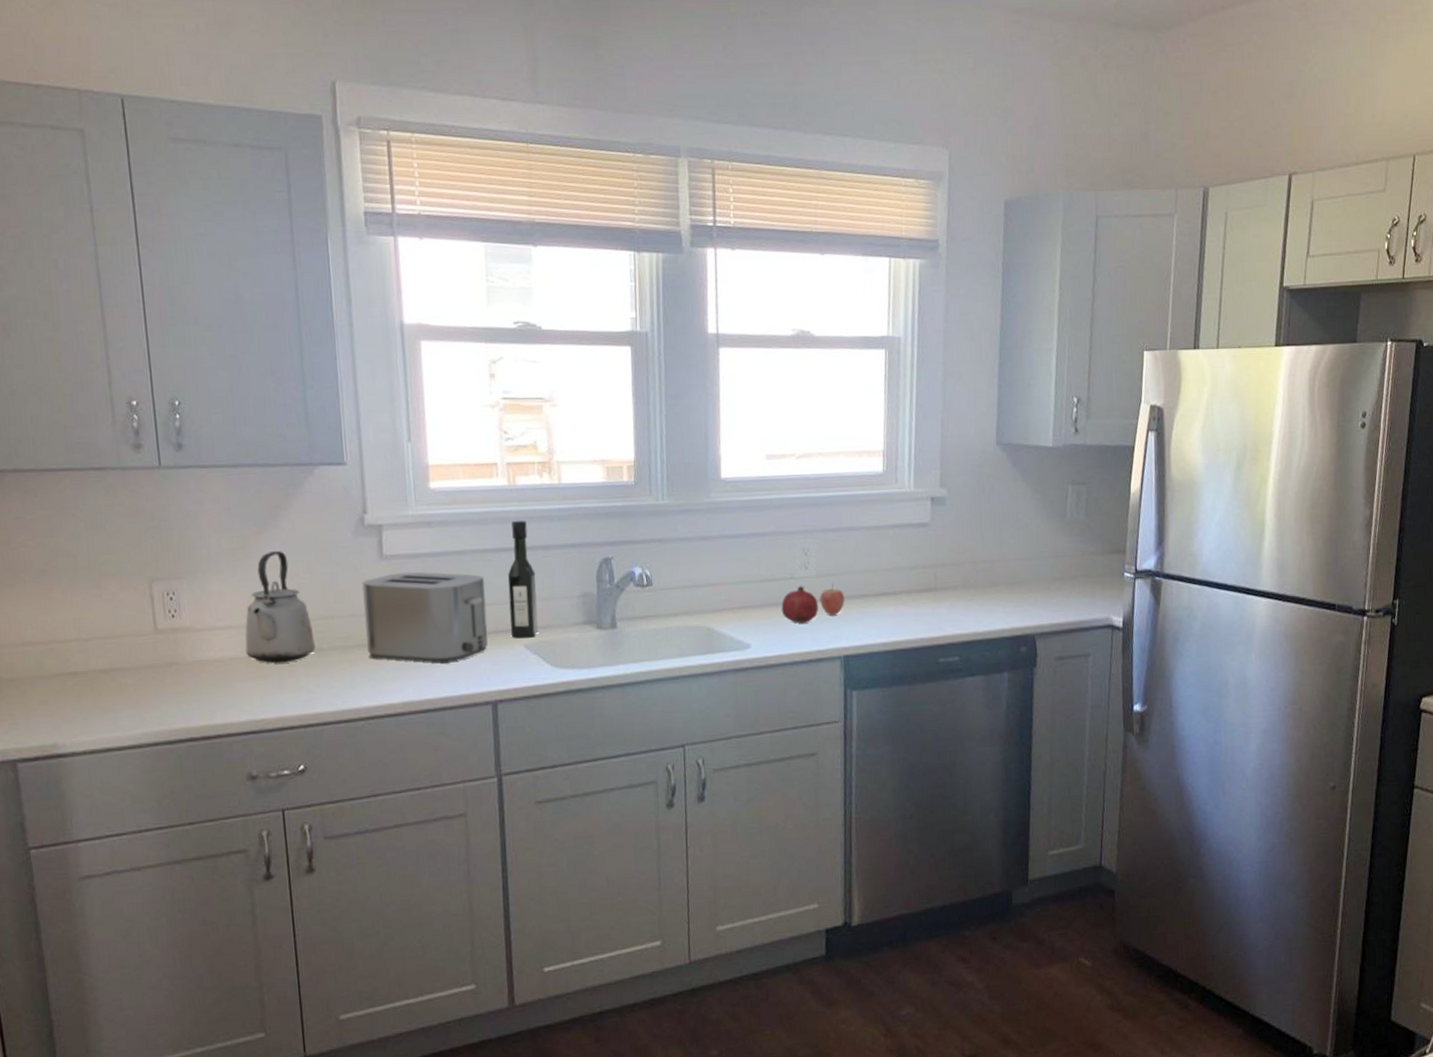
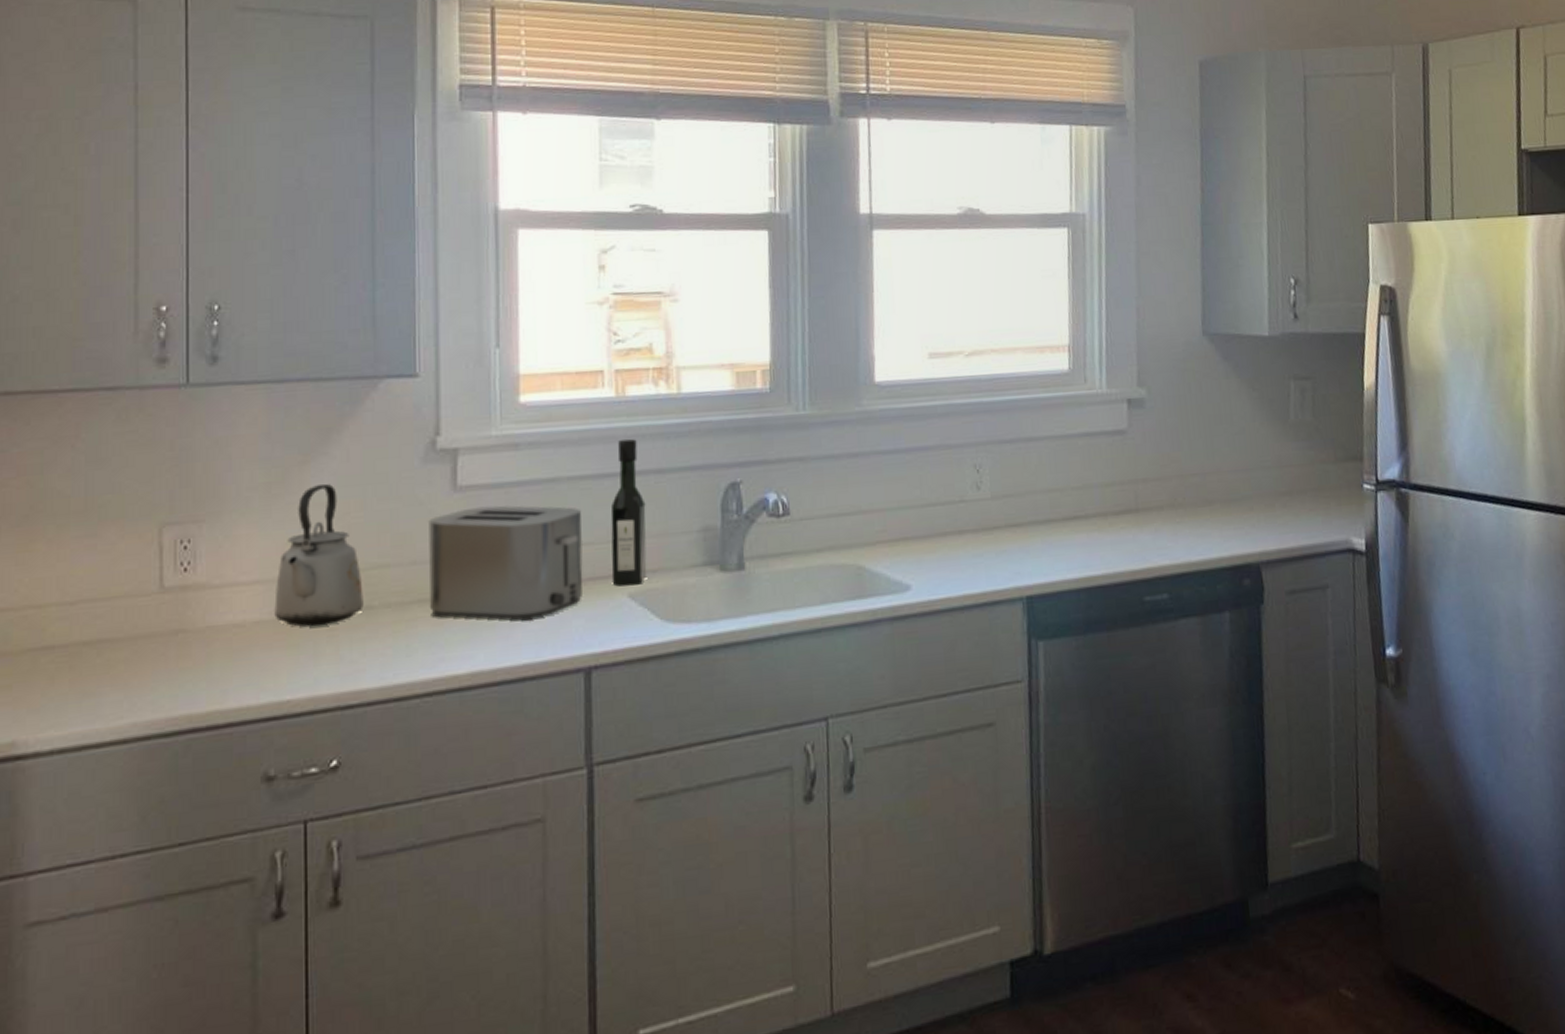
fruit: present [781,585,818,623] -> none [948,509,994,557]
fruit: present [820,583,845,615] -> none [995,506,1027,546]

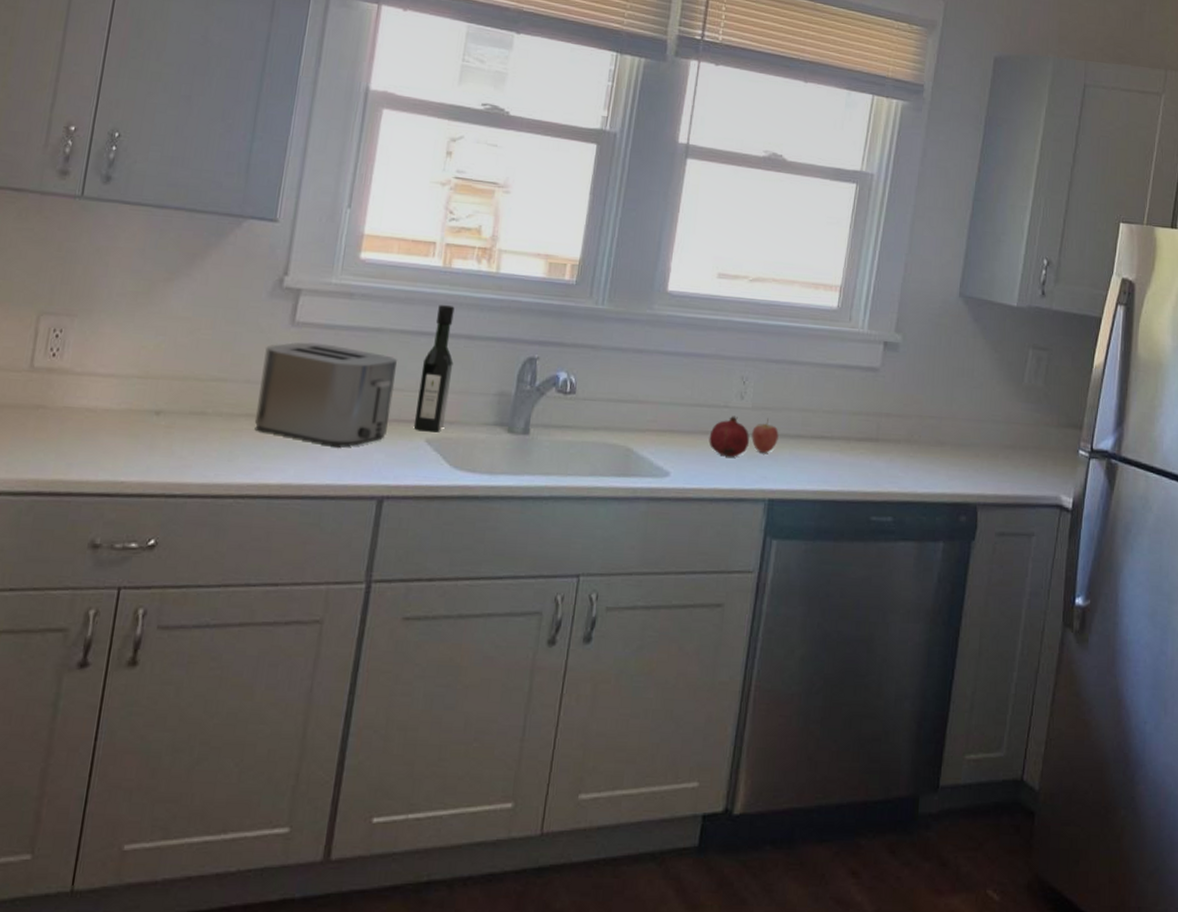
kettle: present [274,483,364,627] -> none [122,300,202,422]
fruit: none [948,509,994,557] -> present [709,415,749,457]
fruit: none [995,506,1027,546] -> present [751,418,779,453]

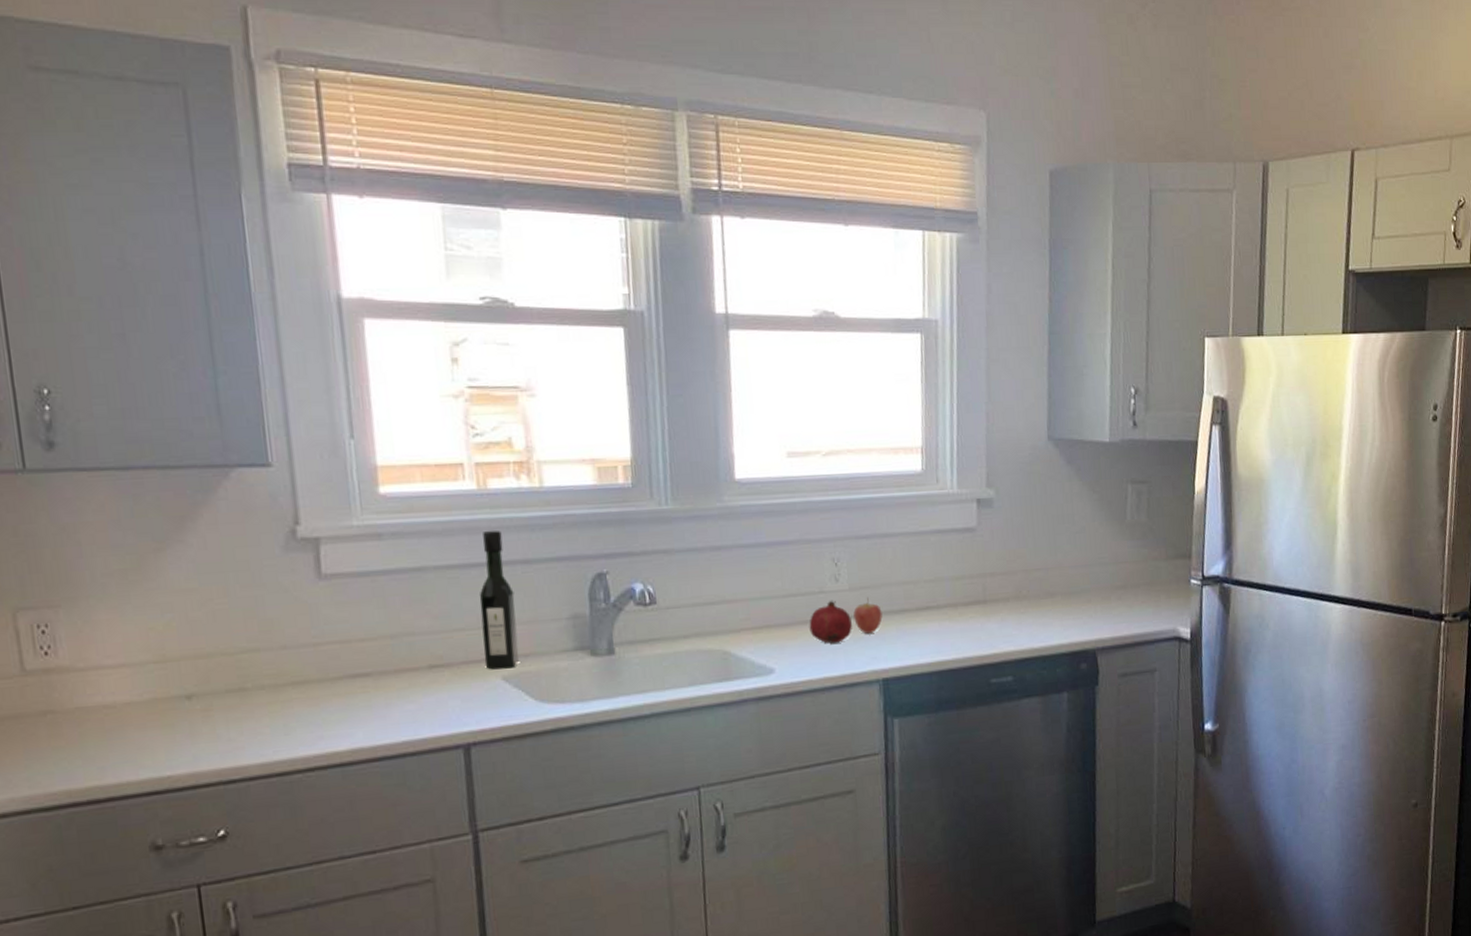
toaster: present [254,342,398,447] -> none [295,593,457,702]

